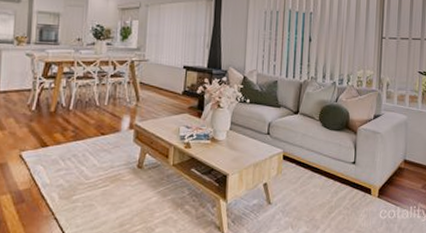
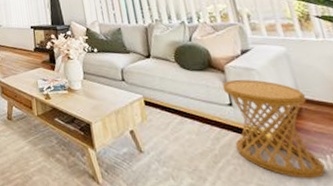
side table: none [349,140,410,226] -> present [221,79,326,179]

